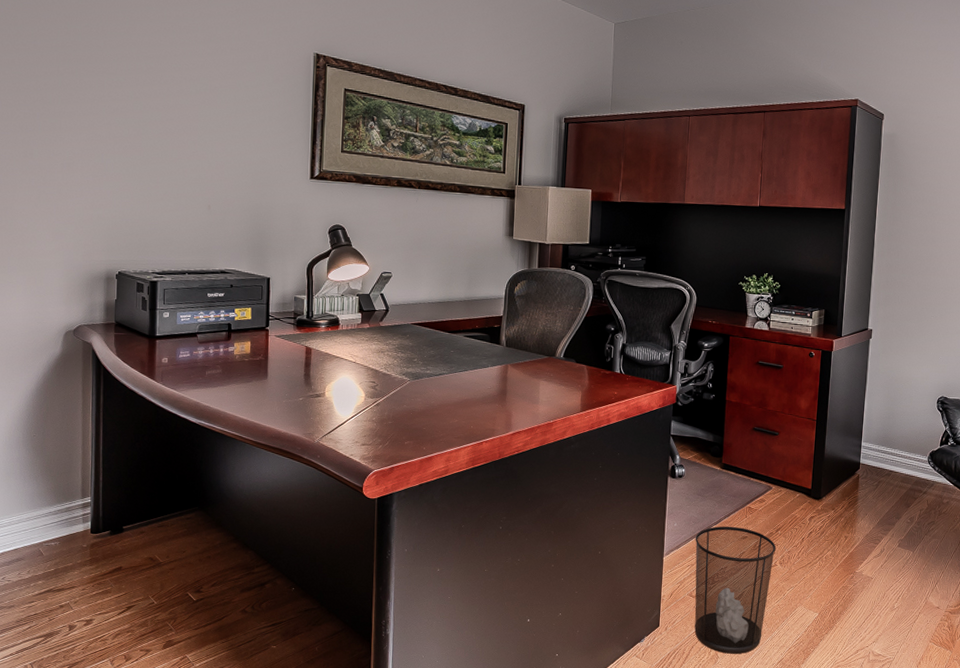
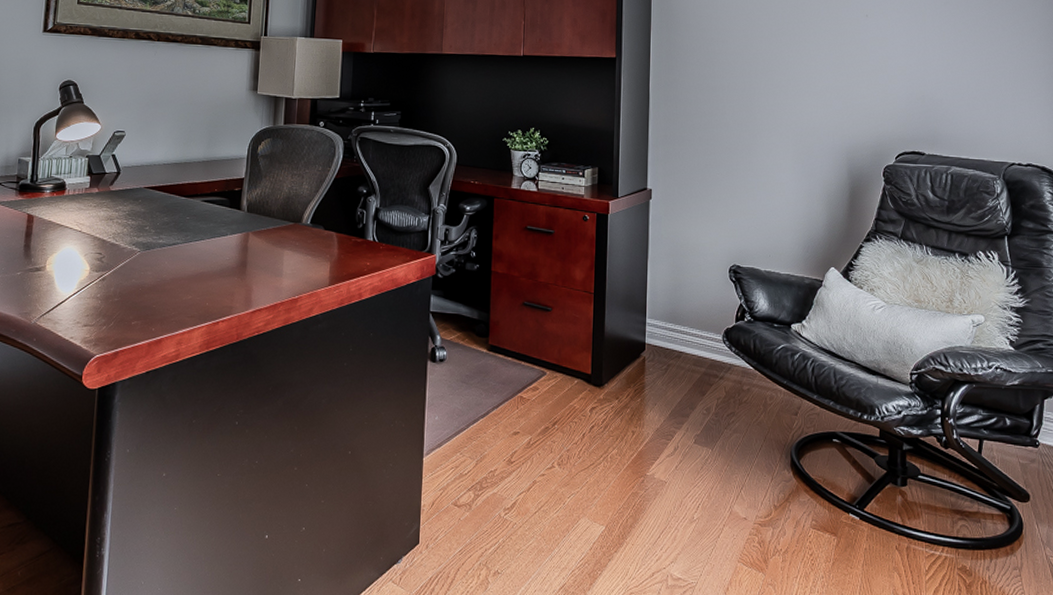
waste bin: present [694,526,777,654] -> none [459,419,554,579]

